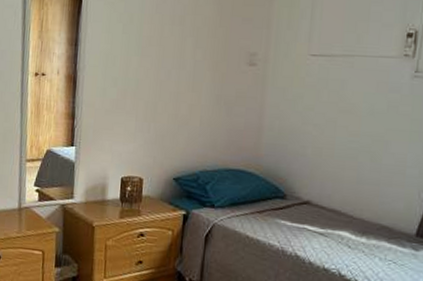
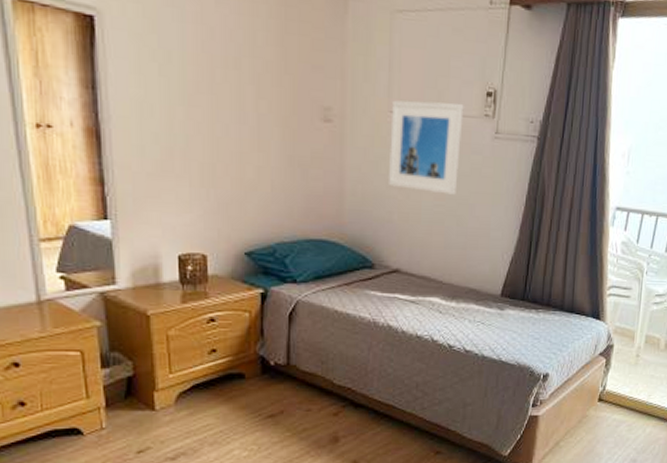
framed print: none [303,44,383,132] -> present [387,100,464,195]

